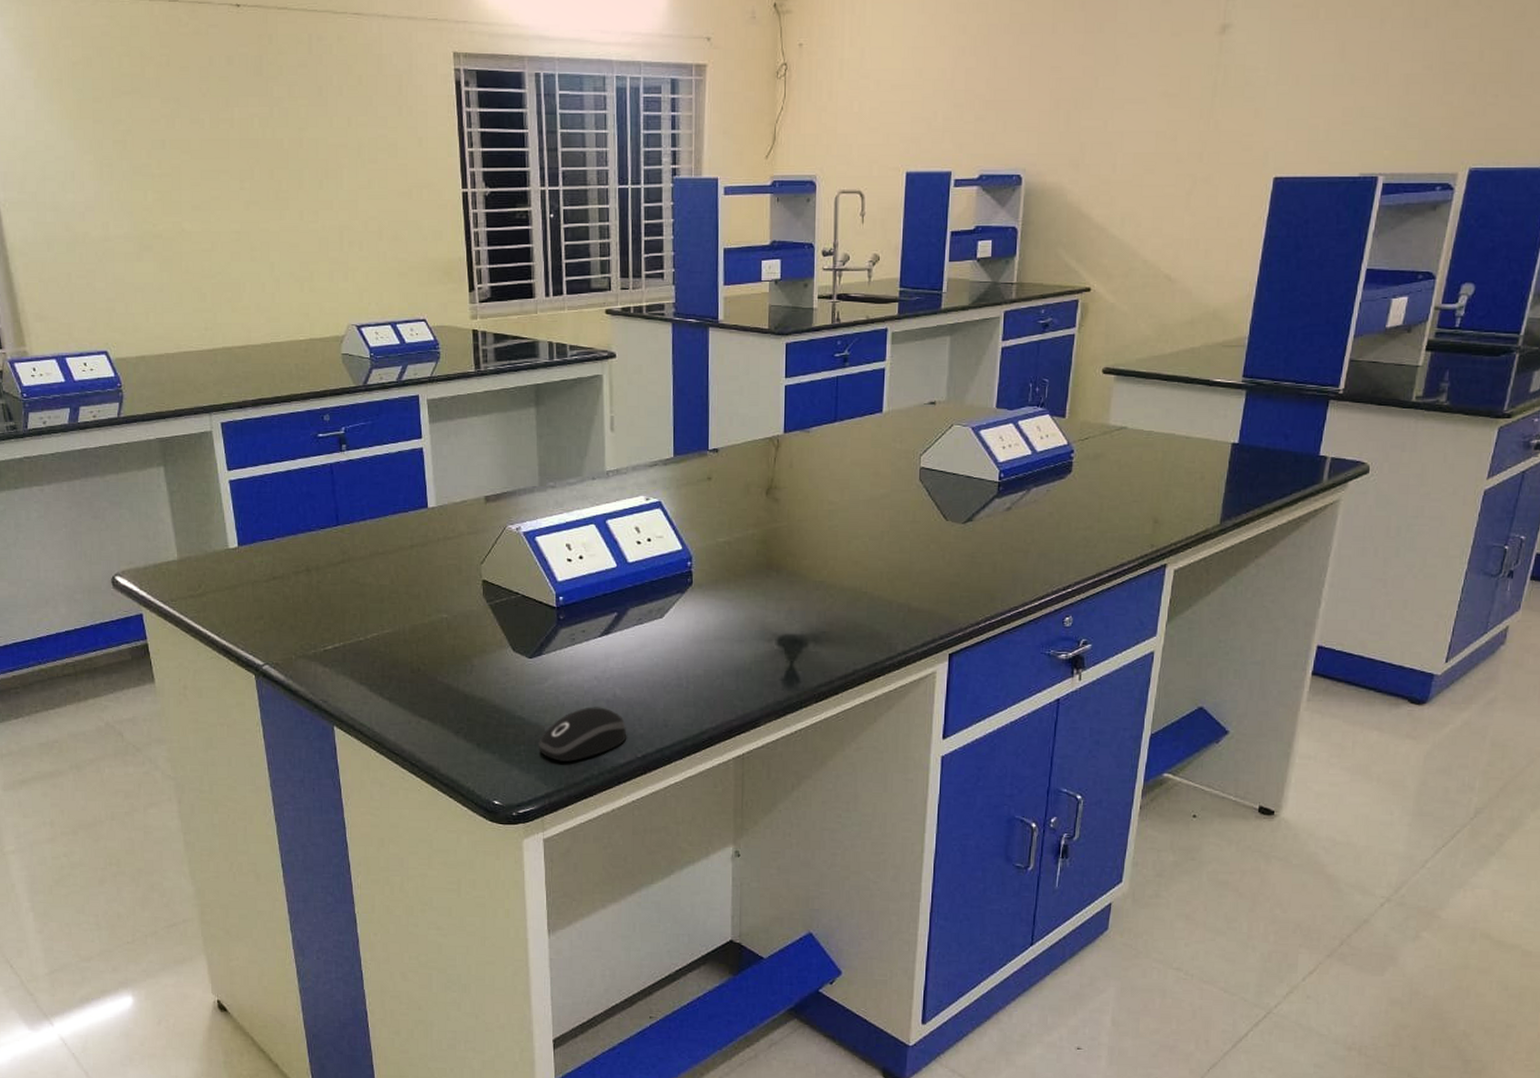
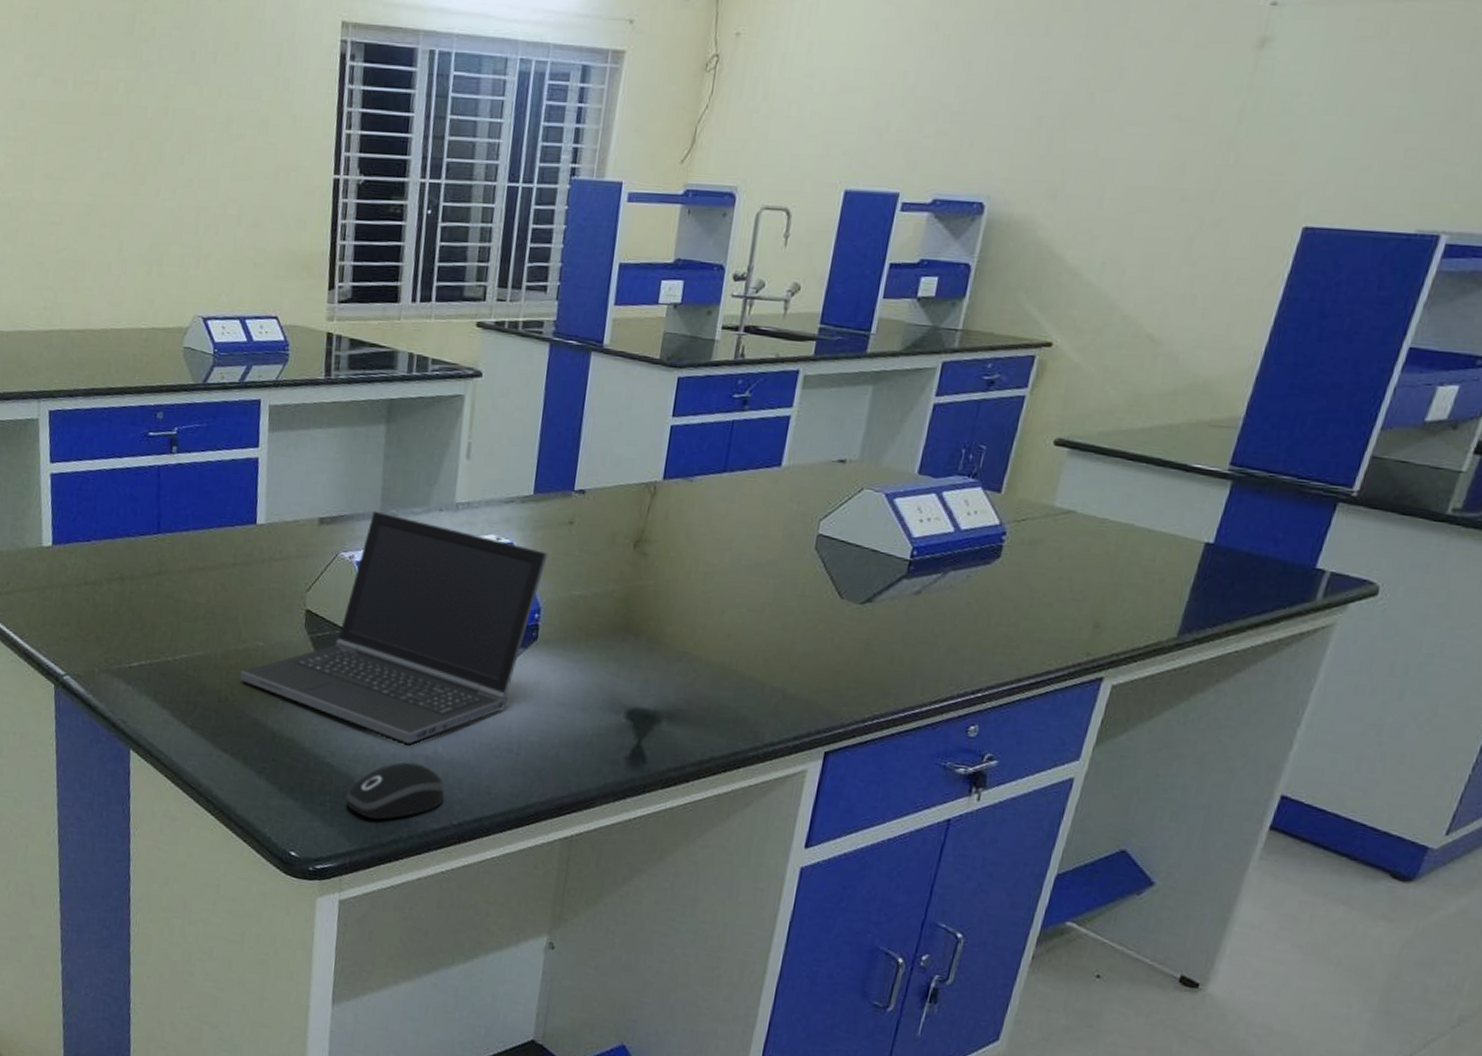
laptop computer: none [429,485,693,691] -> present [240,510,548,744]

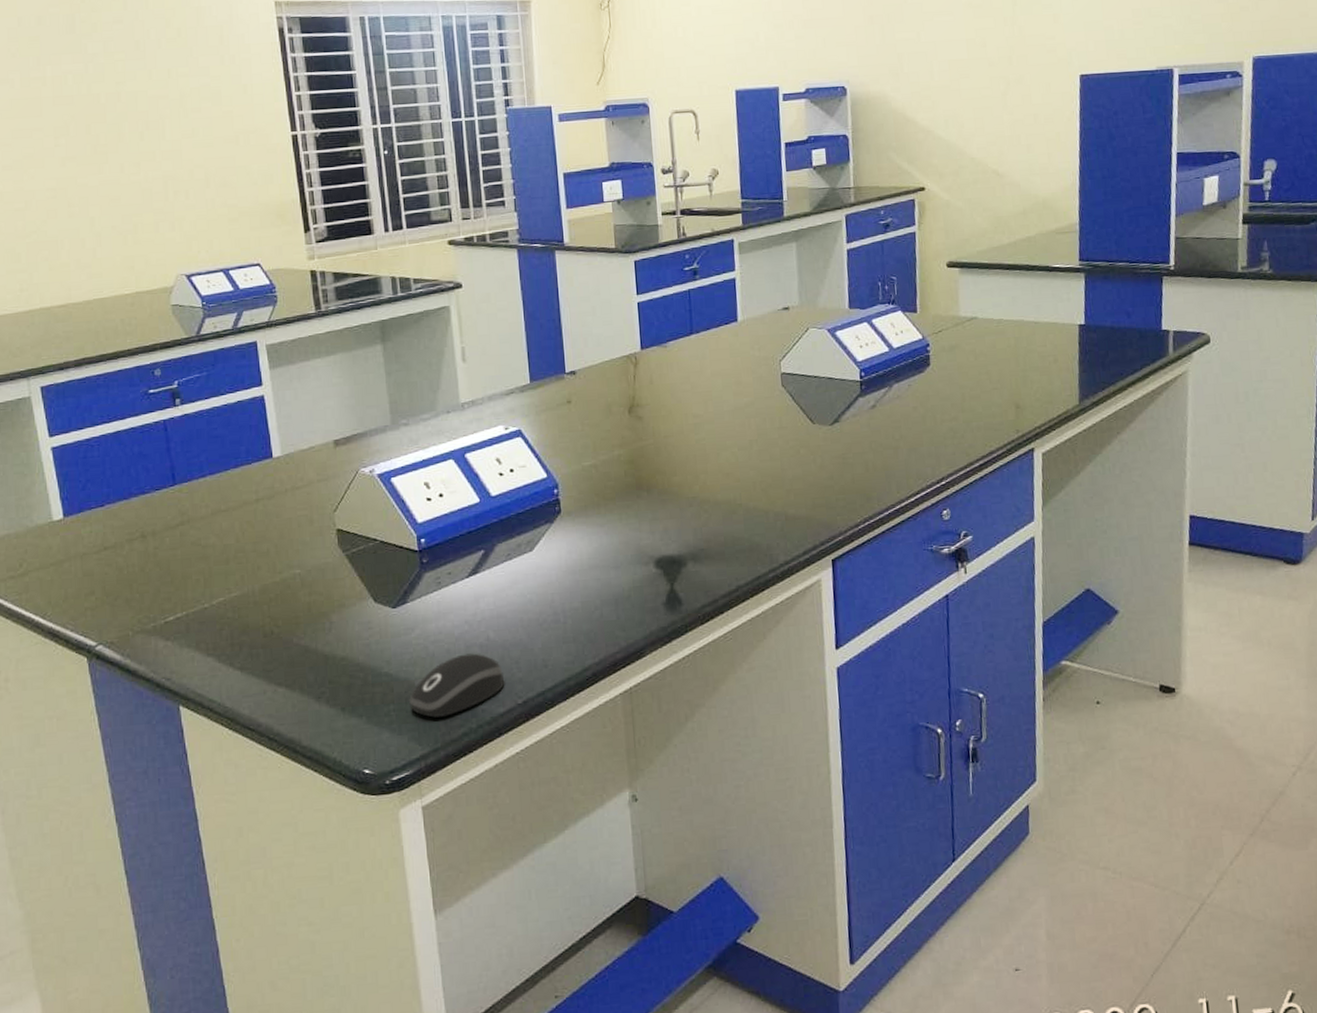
laptop computer: present [240,510,548,744] -> none [282,424,555,637]

